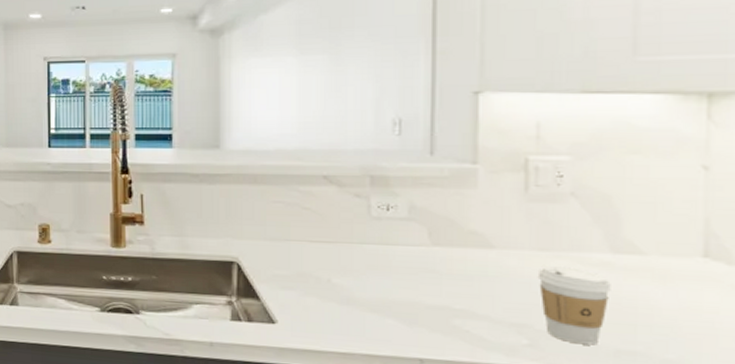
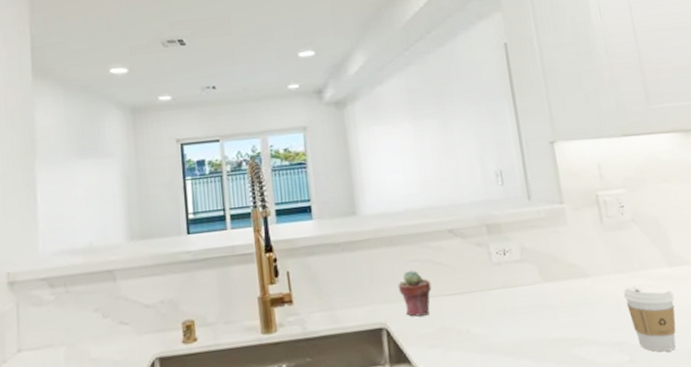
potted succulent: none [256,210,294,258] -> present [398,269,432,317]

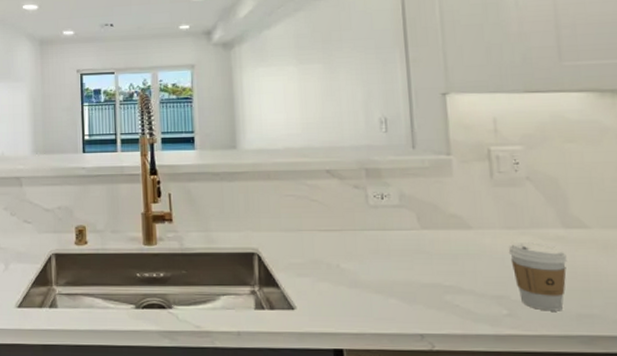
potted succulent: present [398,269,432,317] -> none [272,203,305,246]

